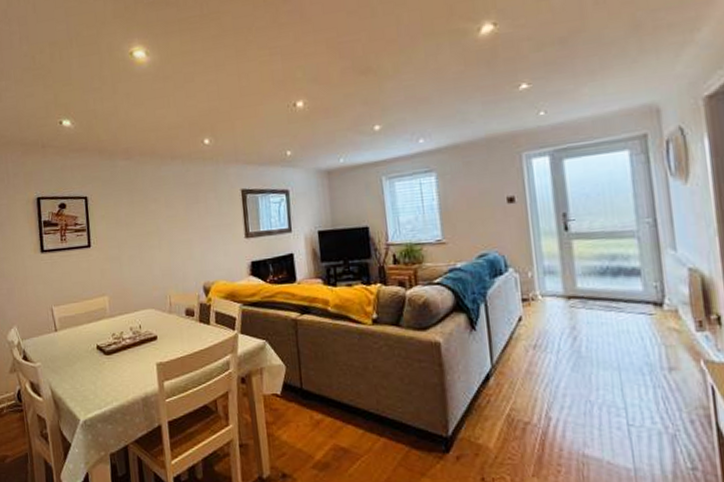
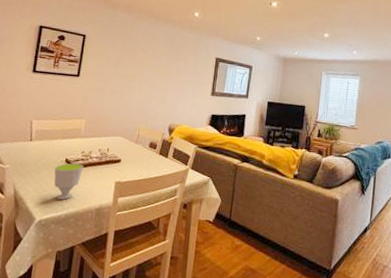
cup: none [86,348,118,393] -> present [54,163,84,200]

